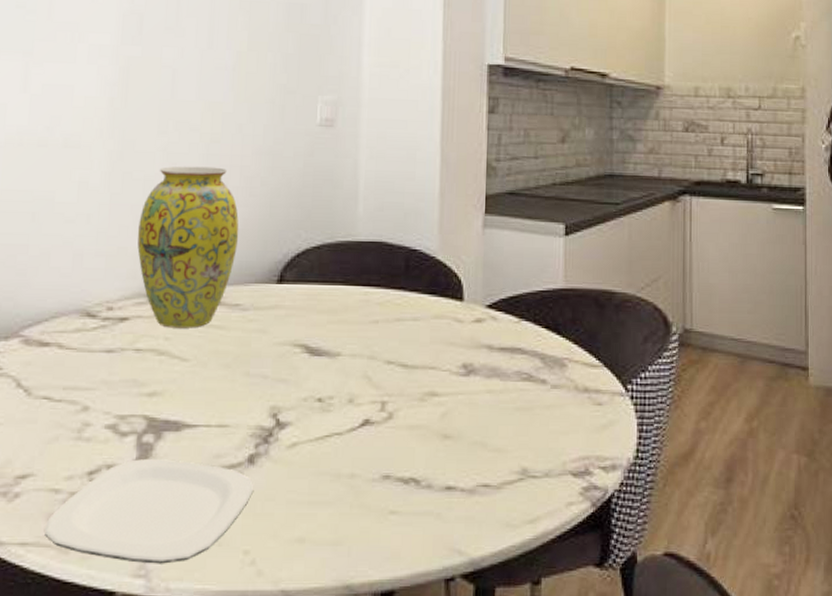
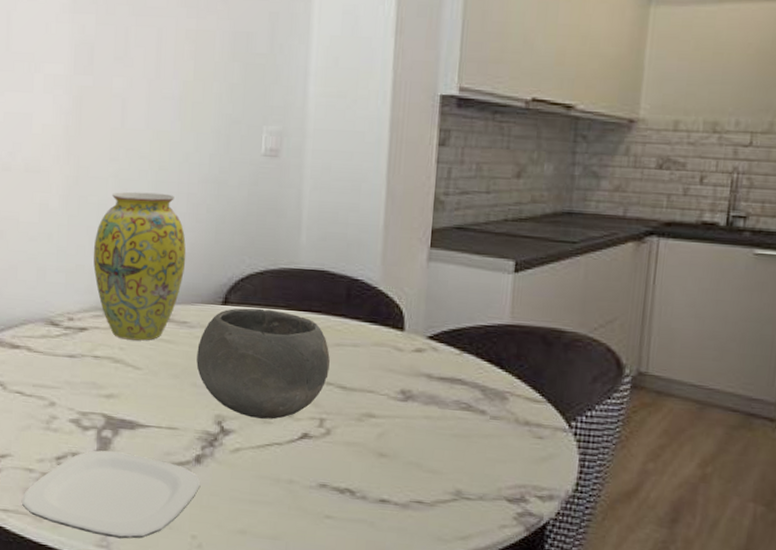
bowl: none [250,285,390,407] -> present [196,308,330,419]

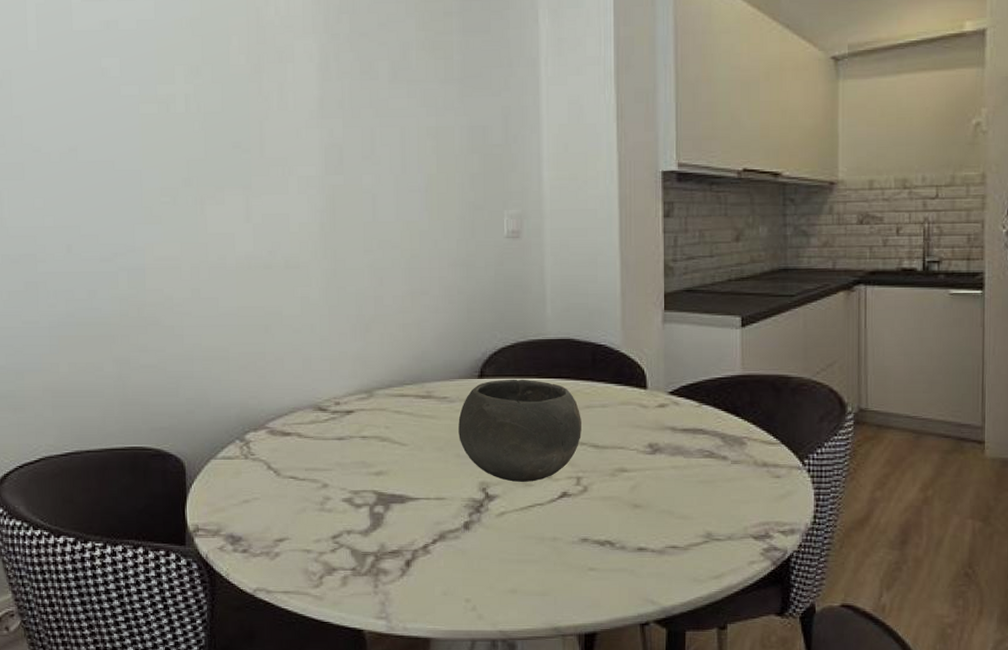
plate: present [21,450,201,539] -> none [301,525,471,609]
vase: present [93,192,186,341] -> none [354,279,442,418]

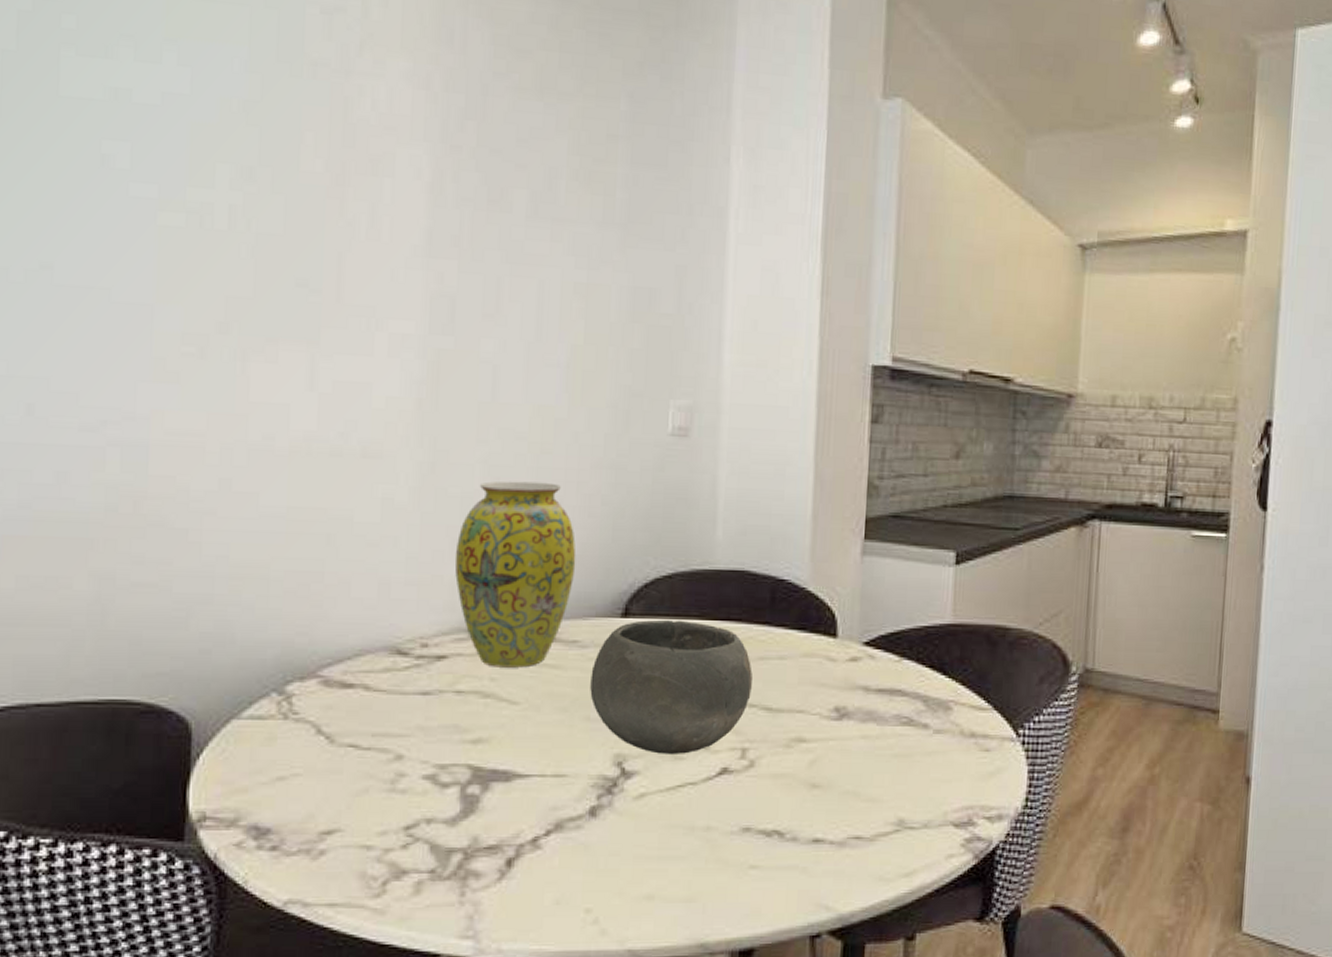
vase: none [354,279,442,418] -> present [454,481,576,668]

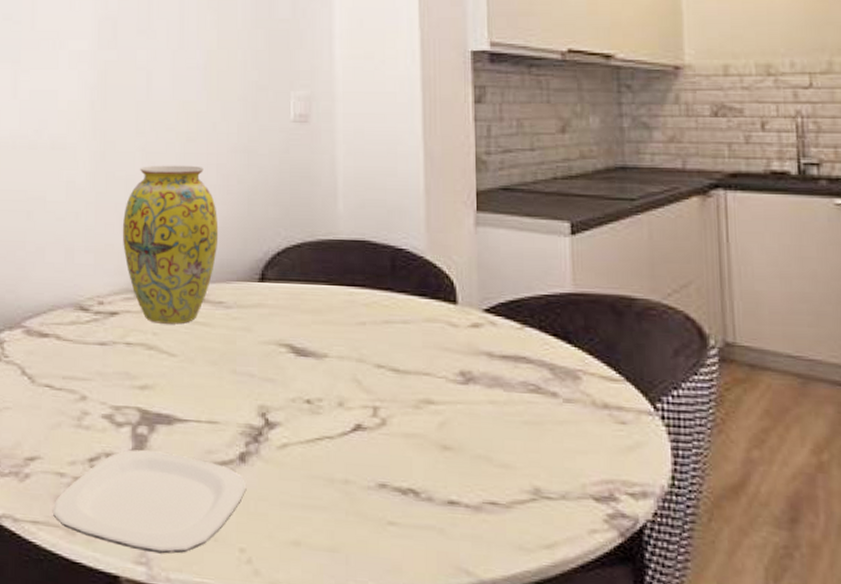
plate: none [355,811,597,924] -> present [52,449,247,554]
bowl: present [590,619,753,754] -> none [235,284,379,409]

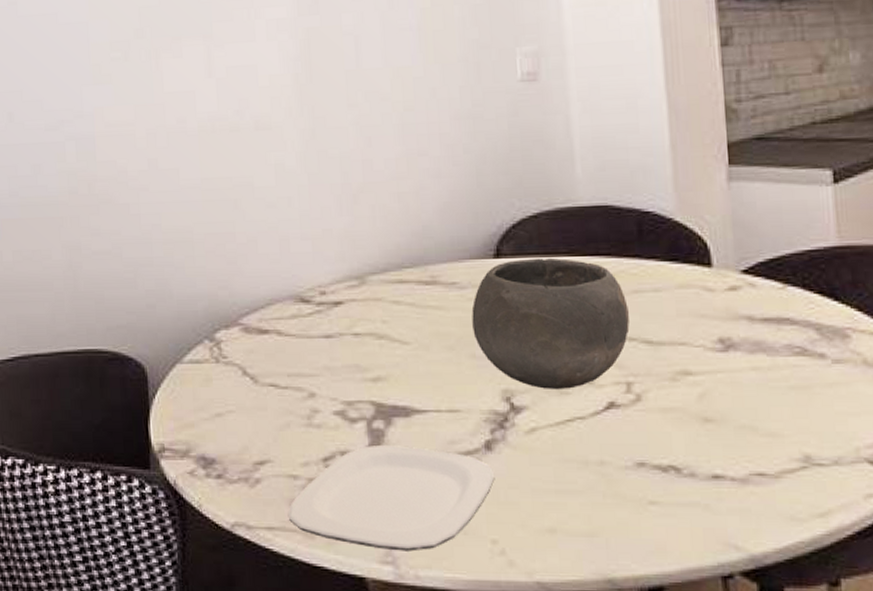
vase: present [122,165,219,324] -> none [340,137,447,311]
bowl: none [235,284,379,409] -> present [471,257,630,389]

